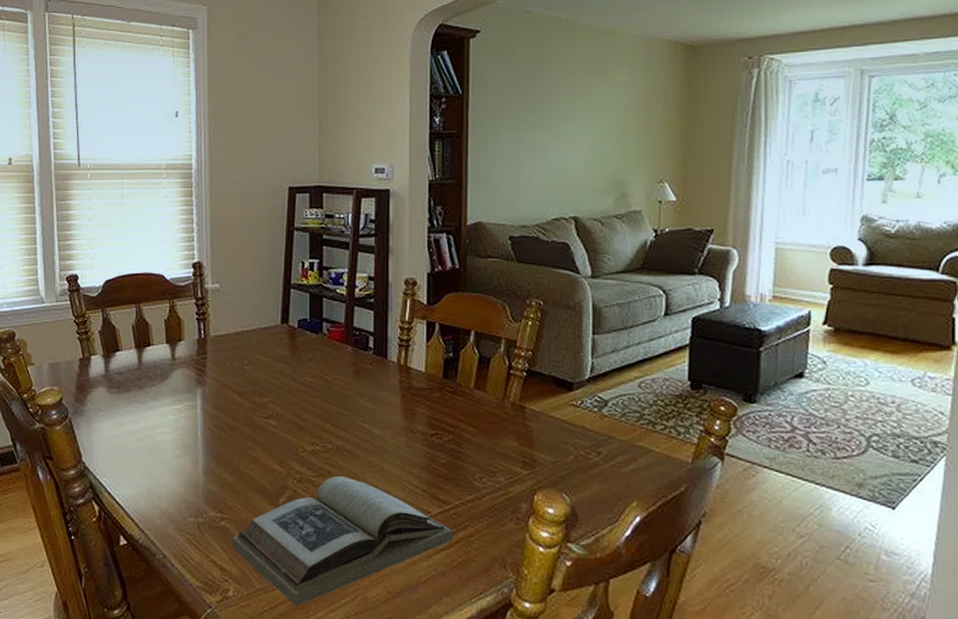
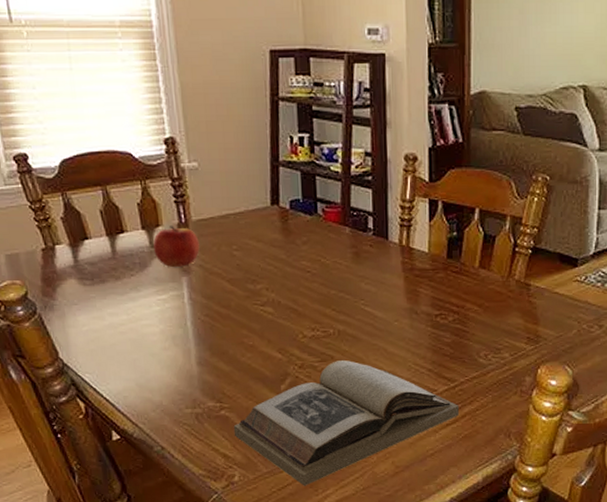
apple: none [174,341,215,379] -> present [152,226,200,267]

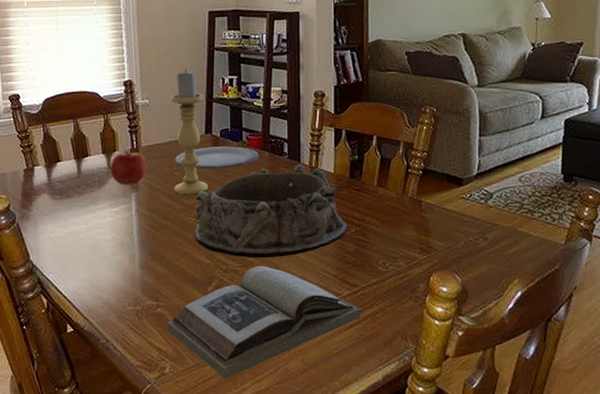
candle holder: none [225,124,277,278] -> present [171,69,208,194]
plate: none [235,220,339,248] -> present [175,146,259,169]
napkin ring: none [261,241,445,352] -> present [194,164,348,258]

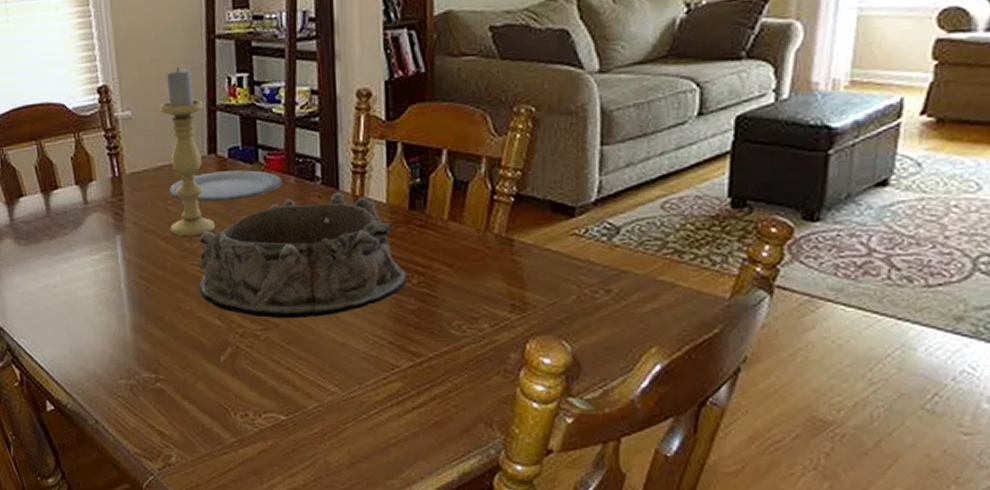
apple: present [110,151,147,185] -> none [86,180,134,224]
book: present [167,266,361,379] -> none [169,329,428,473]

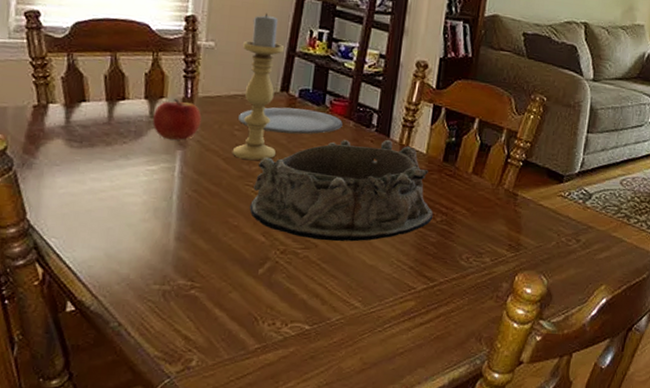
apple: none [86,180,134,224] -> present [152,99,202,140]

